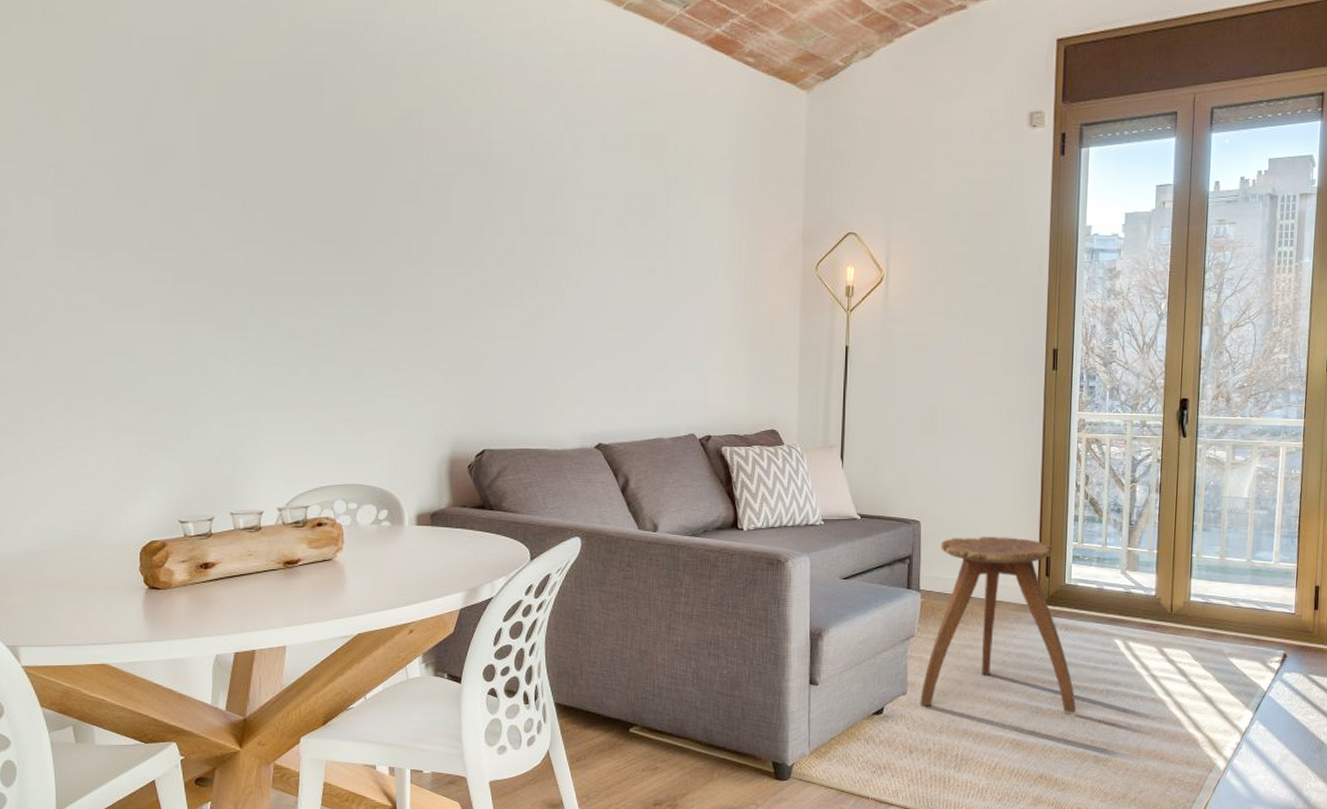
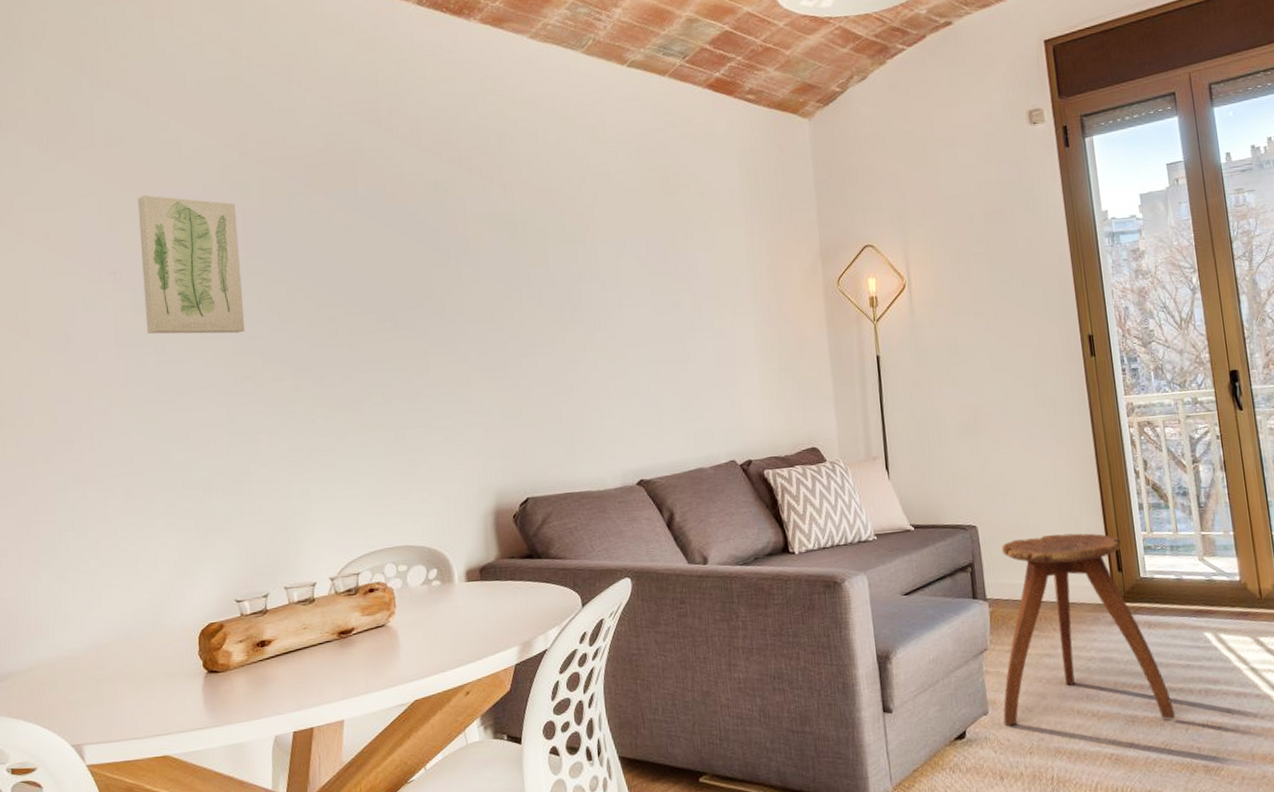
wall art: none [80,83,196,248] -> present [137,195,244,334]

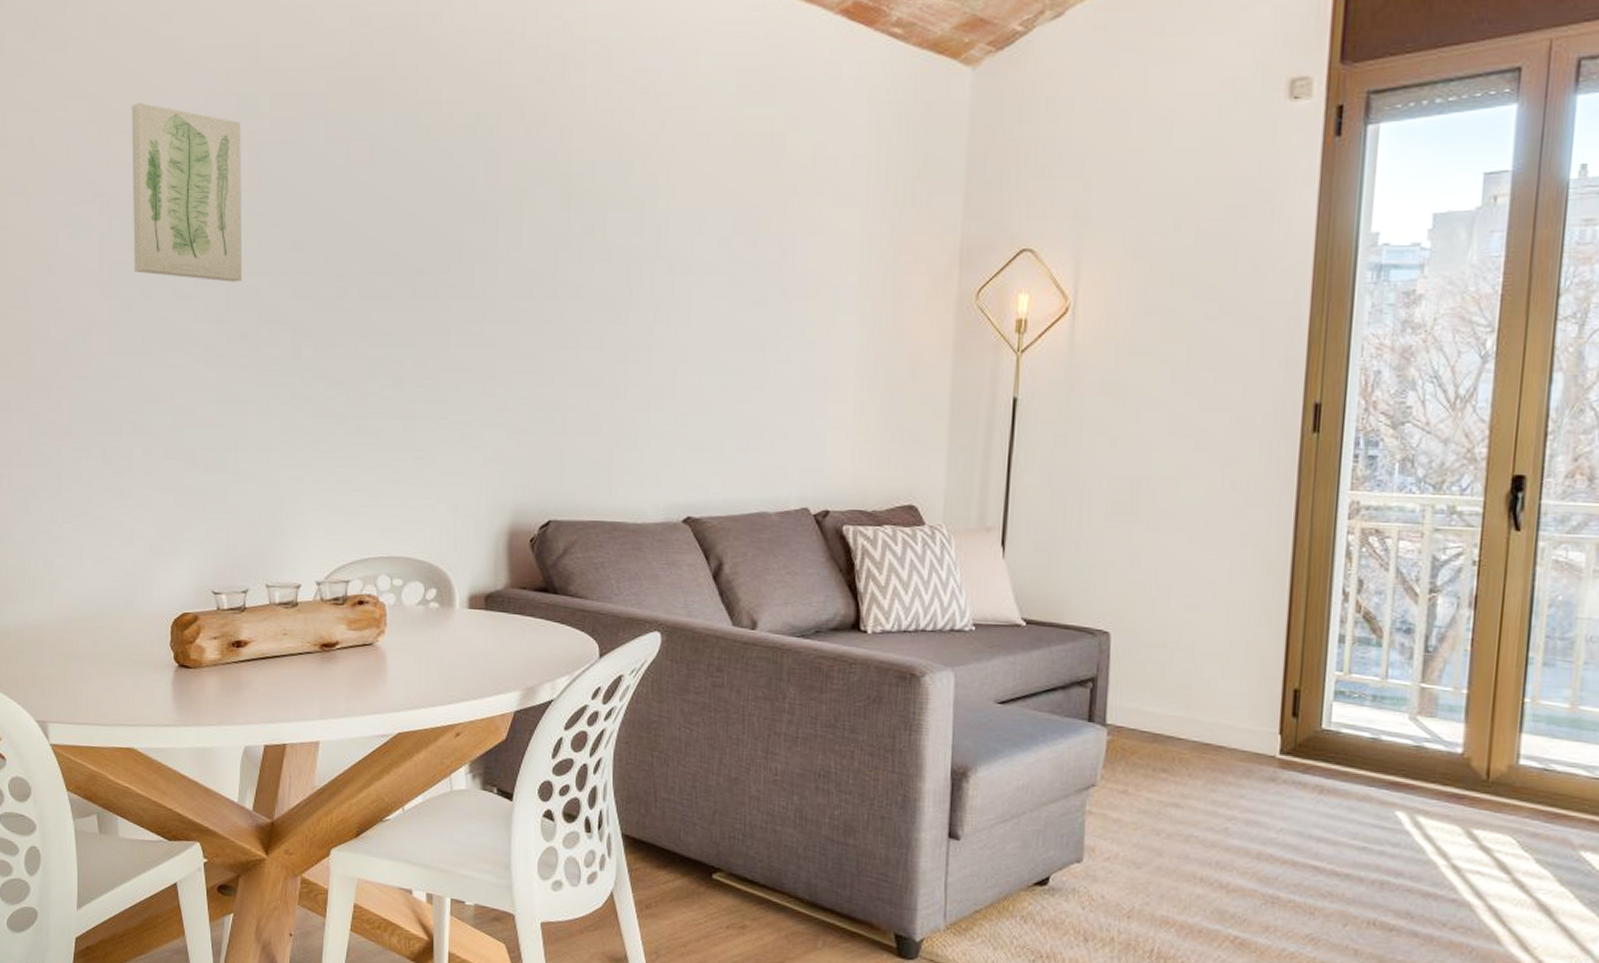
stool: present [1001,533,1176,725] -> none [1101,657,1333,909]

